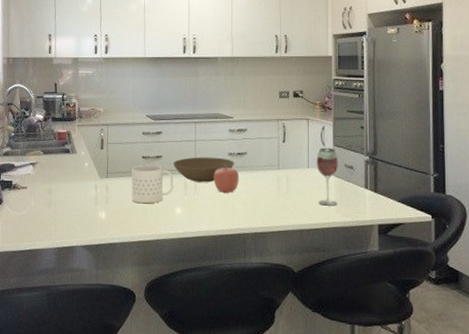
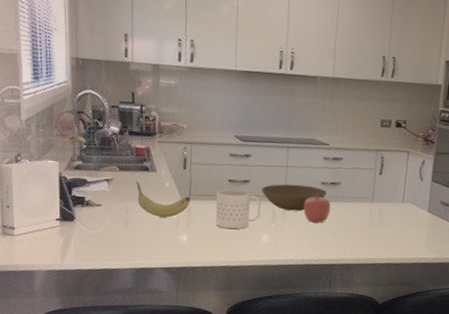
fruit: none [58,163,108,196] -> present [135,181,191,218]
wineglass: present [316,147,339,206] -> none [410,182,435,242]

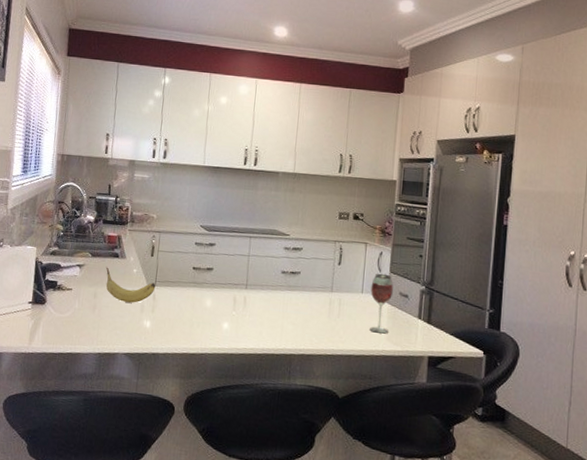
mug: present [215,188,261,230] -> none [179,275,223,316]
bowl: present [262,184,327,212] -> none [224,272,287,300]
fruit: present [303,194,331,223] -> none [263,282,291,312]
wineglass: none [410,182,435,242] -> present [370,273,394,334]

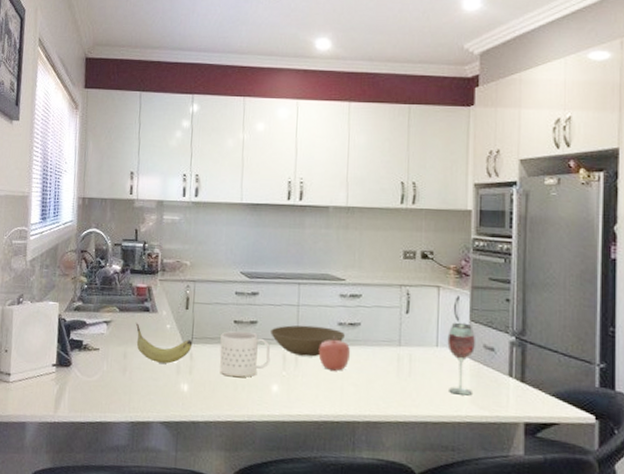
mug: none [179,275,223,316] -> present [219,330,271,378]
bowl: none [224,272,287,300] -> present [271,325,345,357]
fruit: none [263,282,291,312] -> present [318,336,351,371]

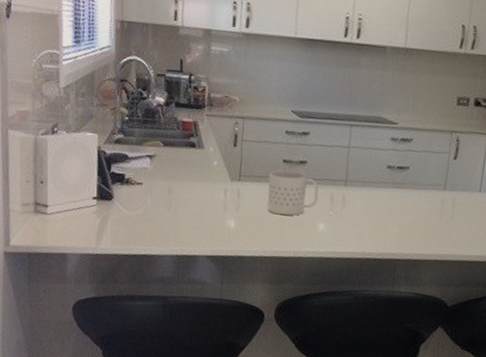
fruit: present [135,323,193,364] -> none [180,158,240,200]
bowl: present [271,325,345,357] -> none [320,166,393,198]
fruit: present [318,336,351,371] -> none [365,179,398,212]

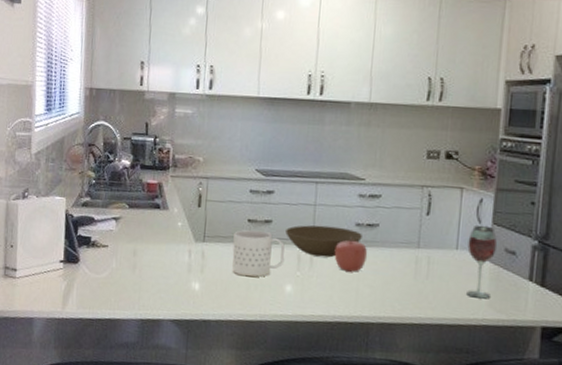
bowl: none [320,166,393,198] -> present [286,225,362,258]
fruit: none [365,179,398,212] -> present [334,237,368,272]

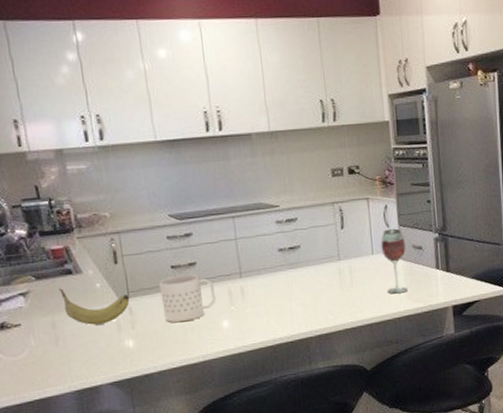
fruit: none [145,220,205,262] -> present [58,288,130,325]
bowl: present [286,225,362,258] -> none [212,255,287,288]
fruit: present [334,237,368,272] -> none [262,262,295,296]

